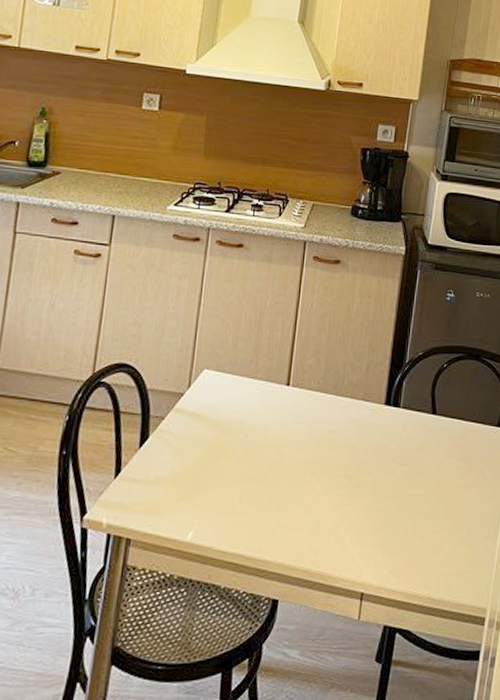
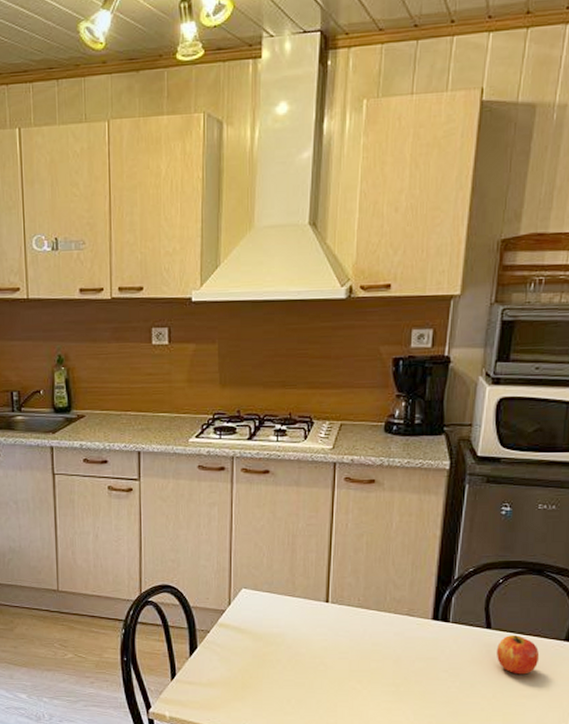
apple: none [440,421,477,462] -> present [497,635,540,675]

